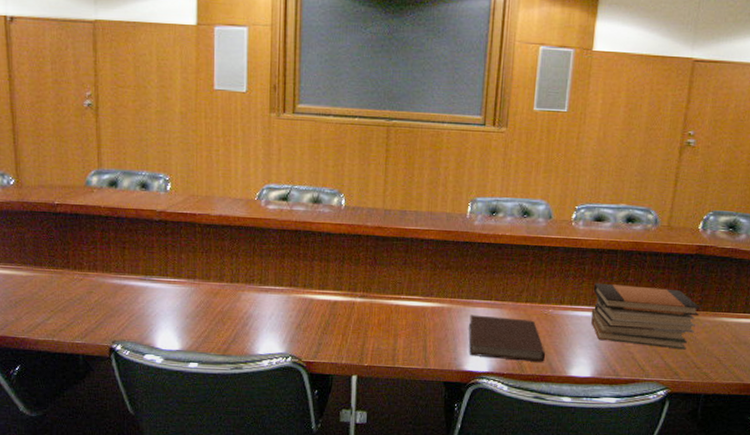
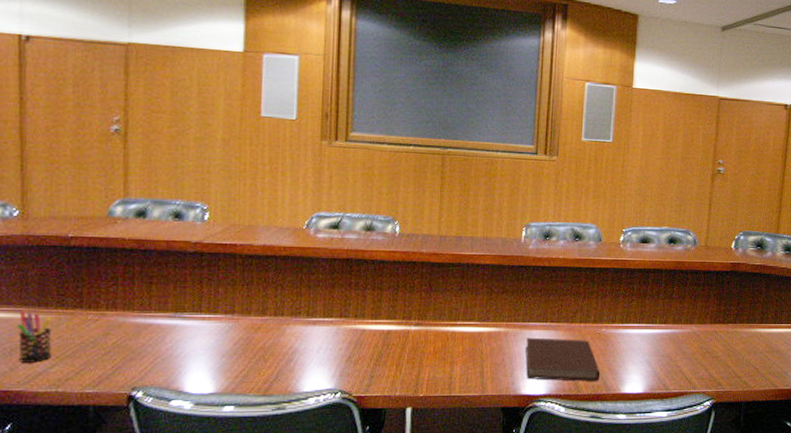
pen holder: none [19,269,47,315] -> present [17,311,52,363]
book stack: present [591,282,701,350] -> none [641,301,738,361]

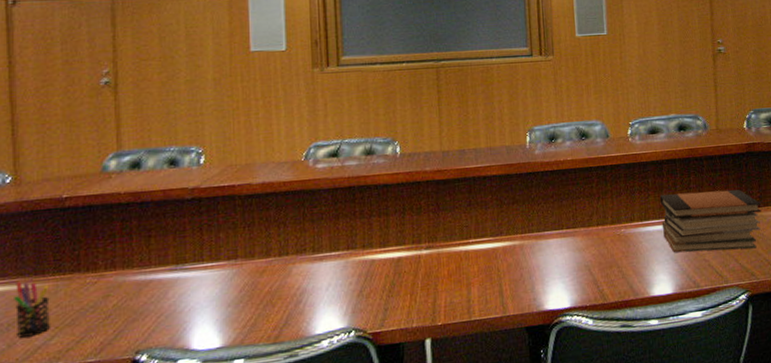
notebook: present [525,337,600,381] -> none [543,243,625,293]
book stack: none [641,301,738,361] -> present [659,189,762,253]

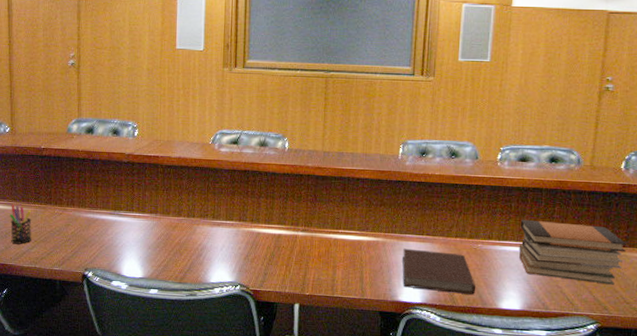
notebook: none [543,243,625,293] -> present [402,248,475,295]

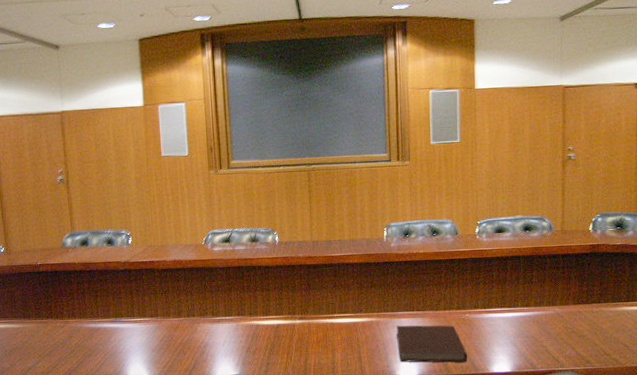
pen holder: present [10,204,32,244] -> none [12,322,36,361]
book stack: present [519,219,627,285] -> none [502,286,602,340]

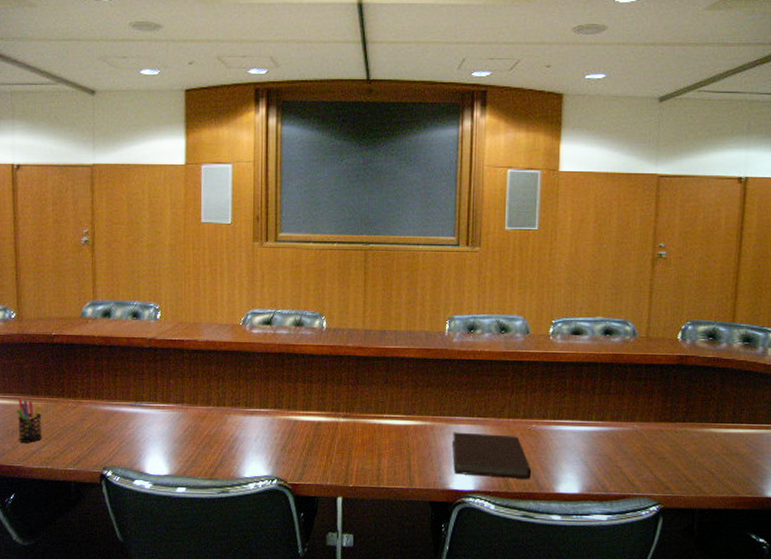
pen holder: none [12,322,36,361] -> present [17,399,42,443]

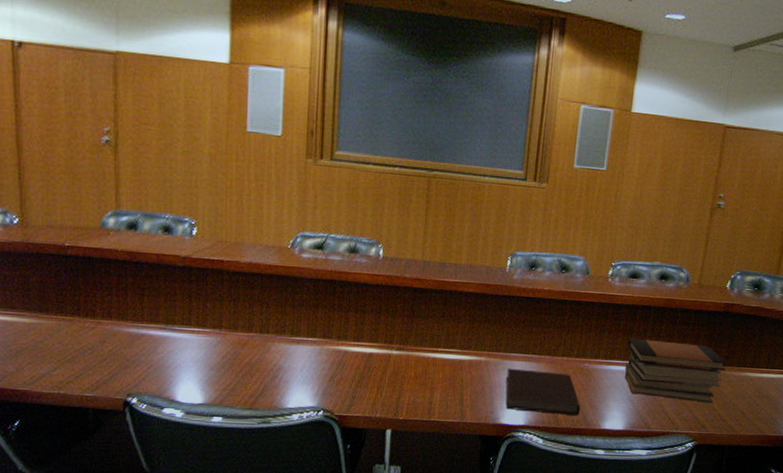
pen holder: present [17,399,42,443] -> none [21,315,53,365]
book stack: none [575,396,687,463] -> present [625,337,727,403]

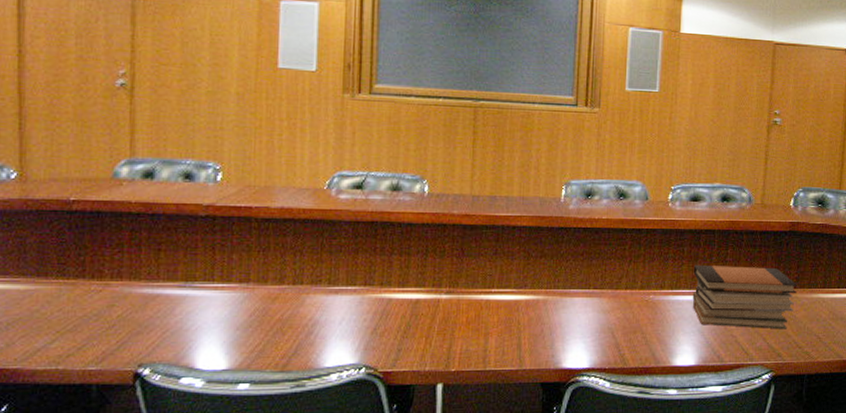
notebook: present [505,368,580,415] -> none [566,306,648,353]

